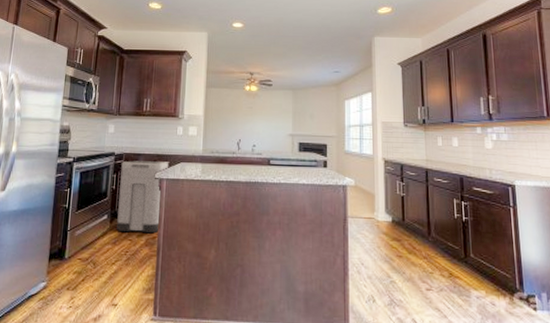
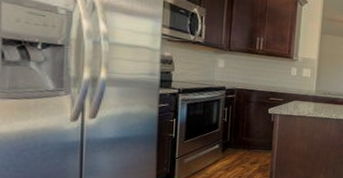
trash can: present [117,160,168,234] -> none [229,96,282,161]

